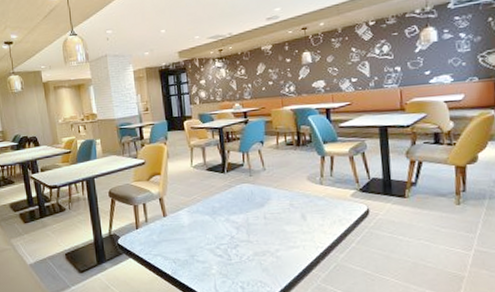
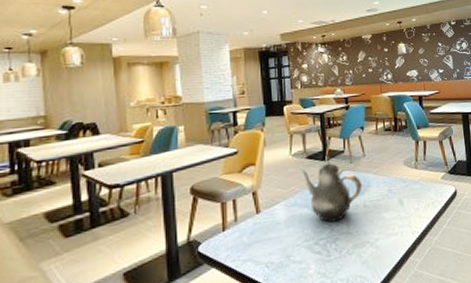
teapot: none [202,169,263,230] -> present [301,156,363,223]

